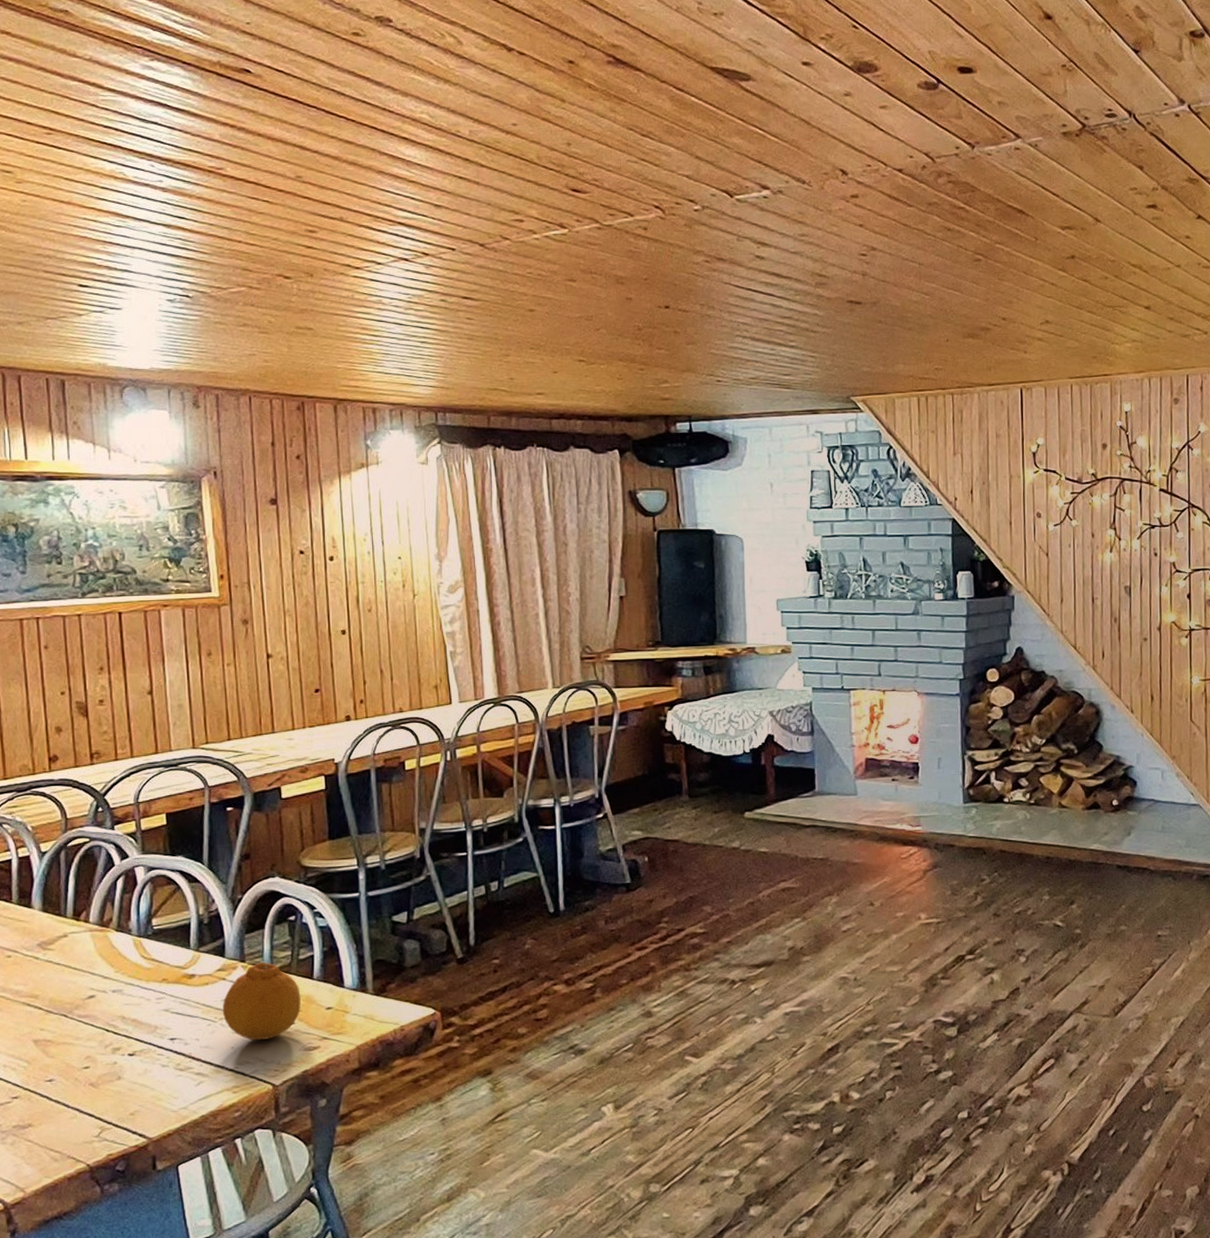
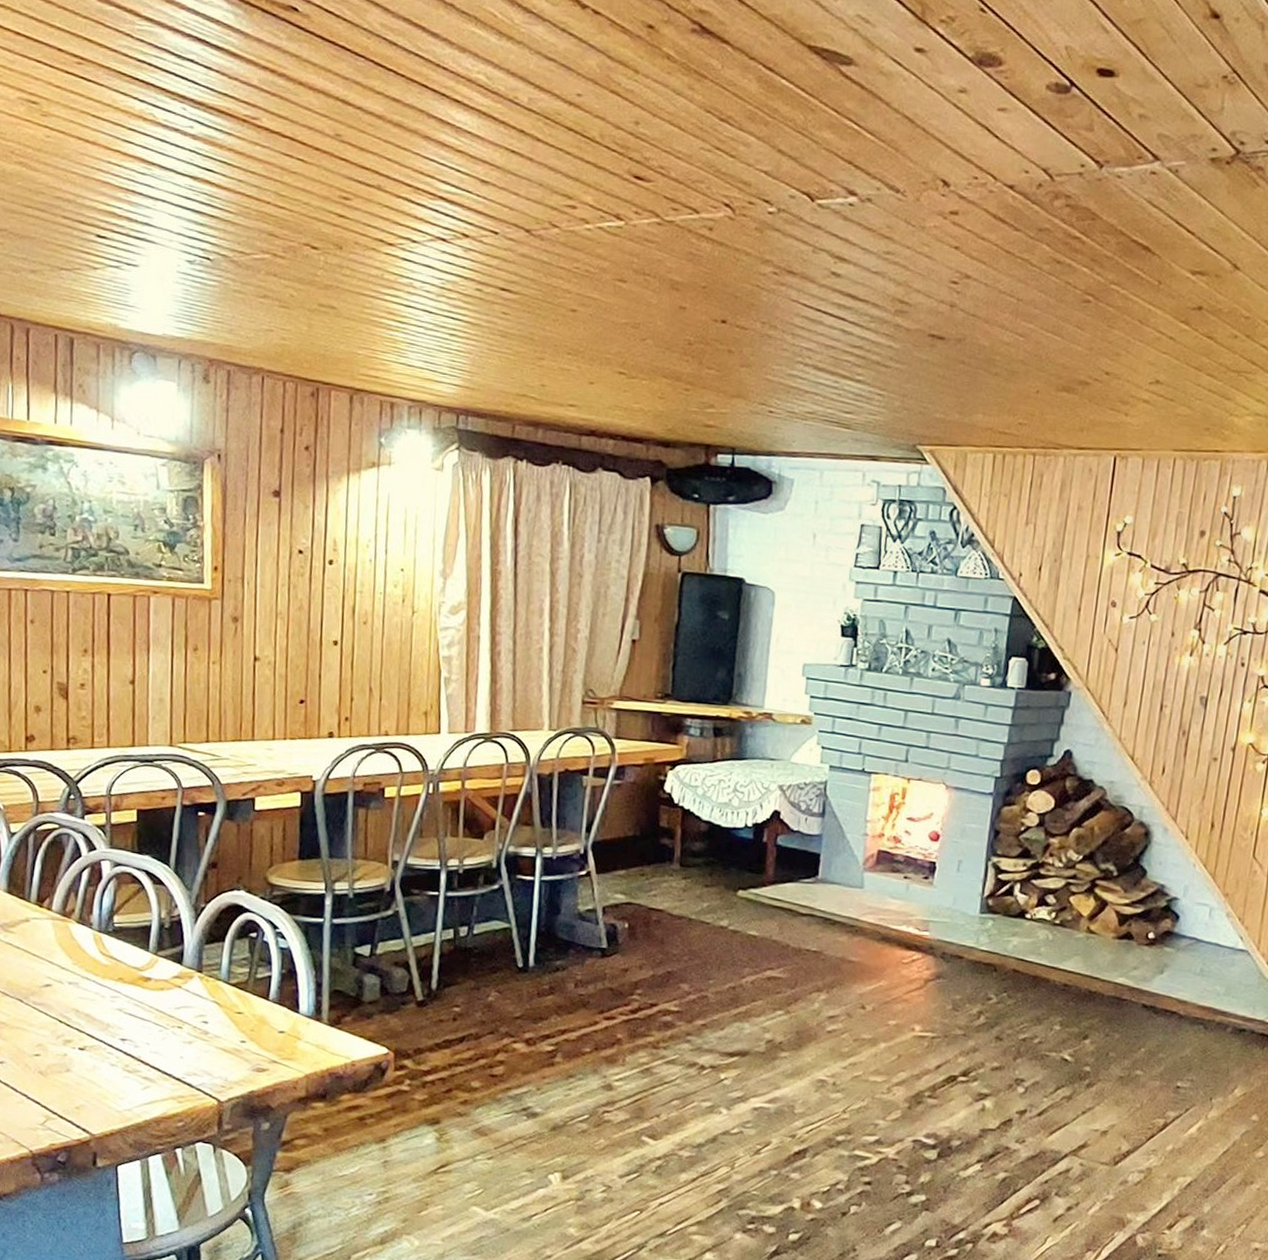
fruit: present [222,962,301,1041] -> none [174,975,255,1054]

